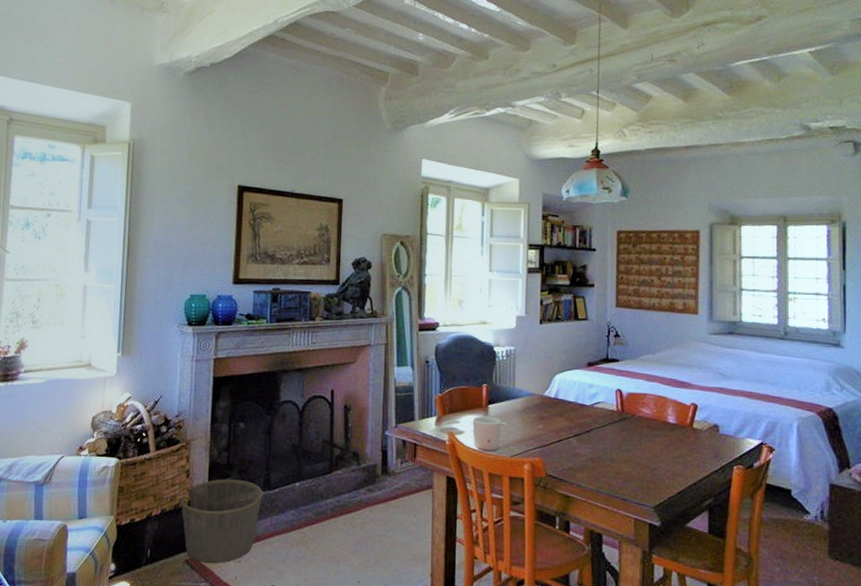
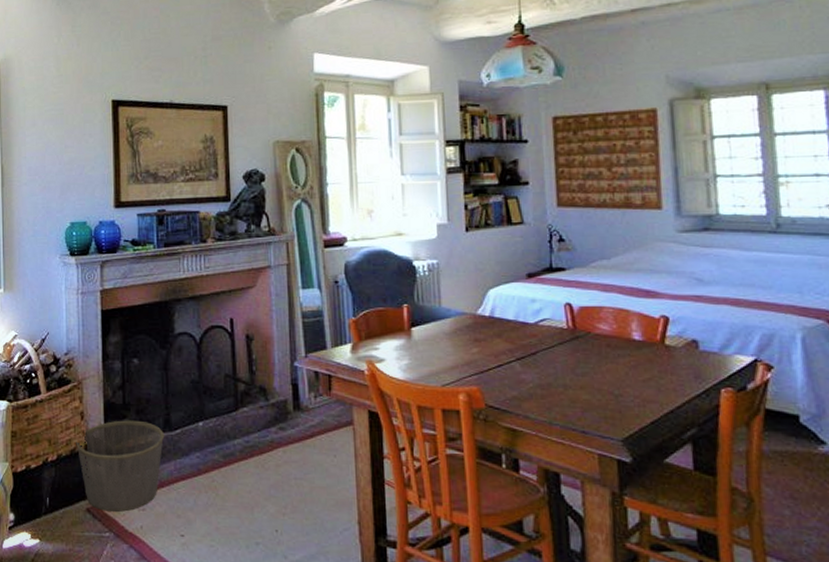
mug: present [473,416,510,451] -> none [395,341,440,381]

